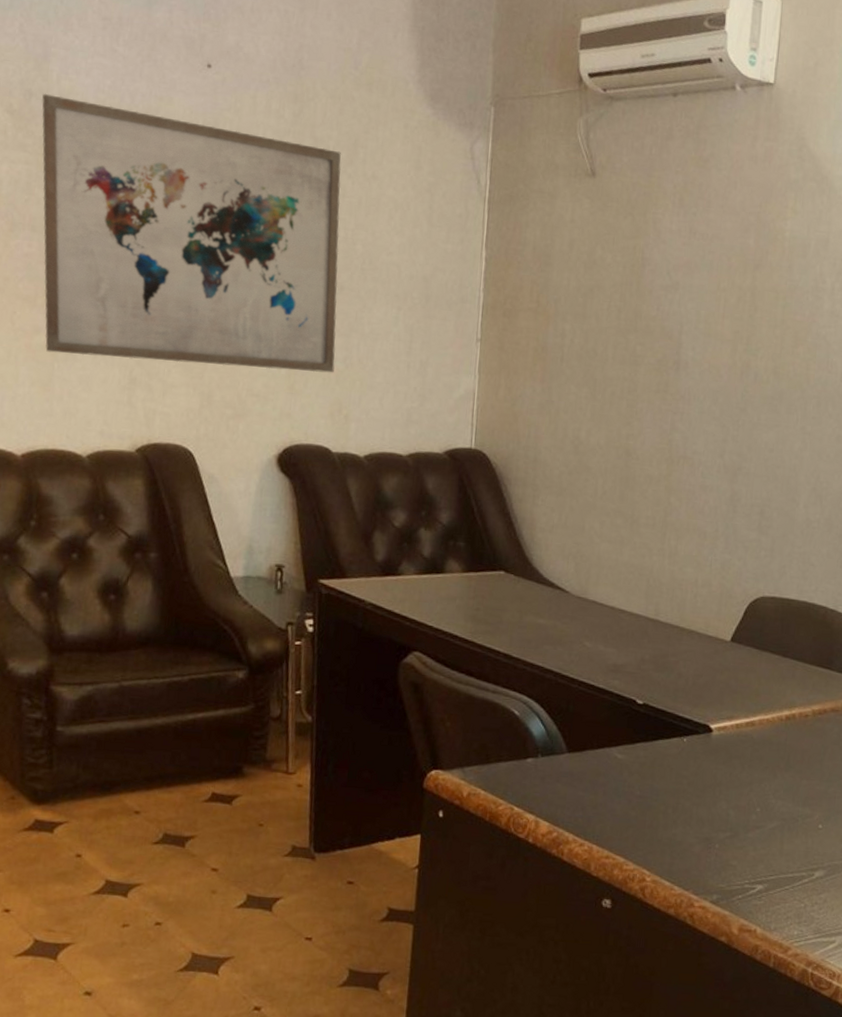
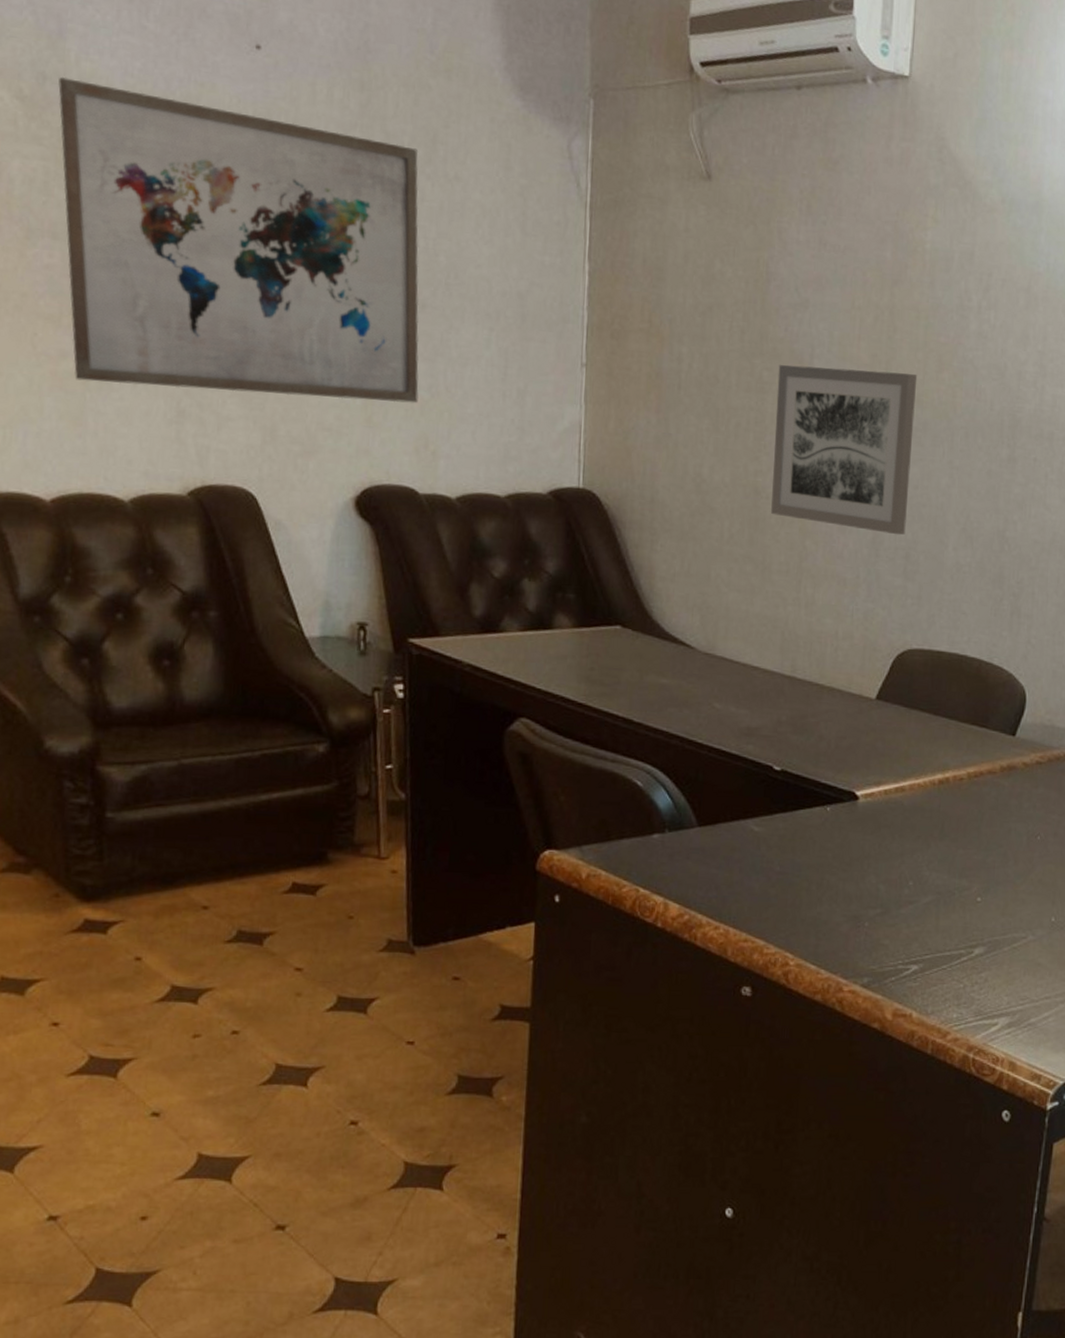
wall art: none [640,340,775,494] -> present [771,364,918,535]

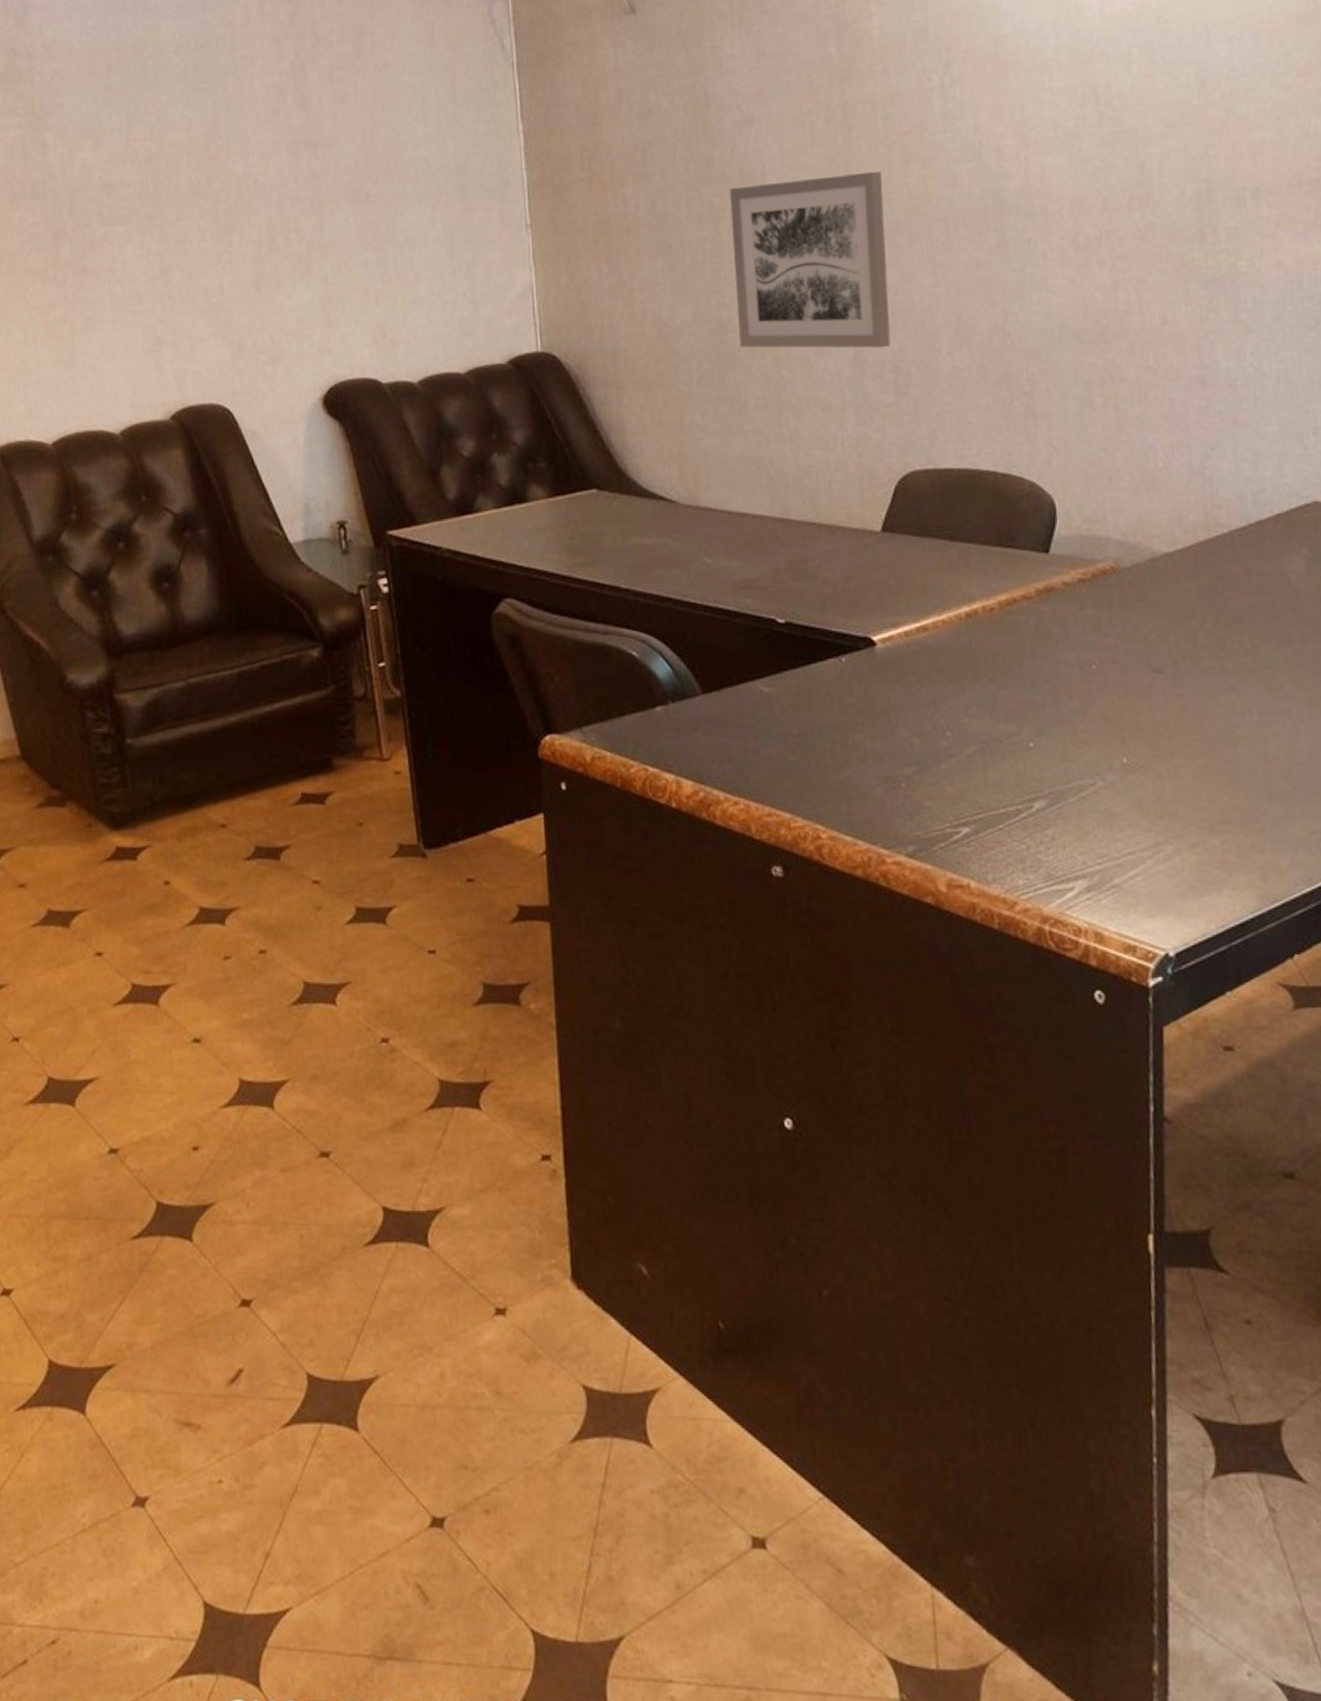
wall art: present [58,76,419,404] -> none [27,45,372,326]

